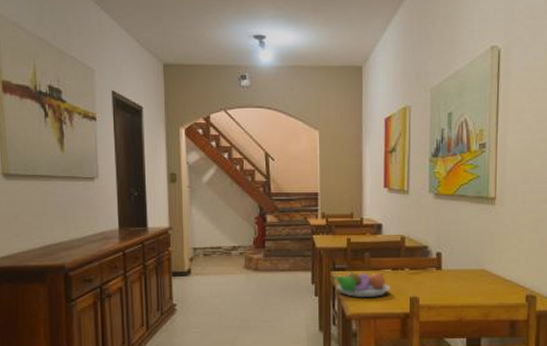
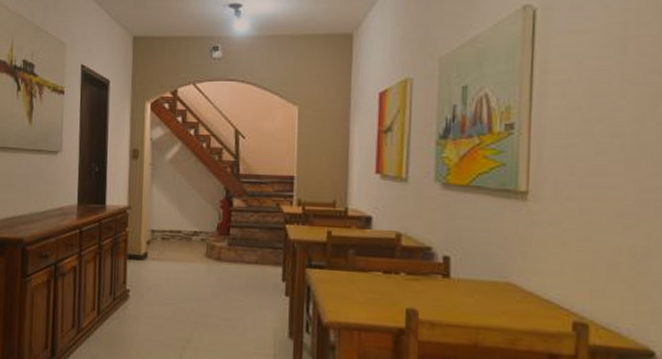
fruit bowl: present [331,269,390,297] -> none [305,267,380,304]

